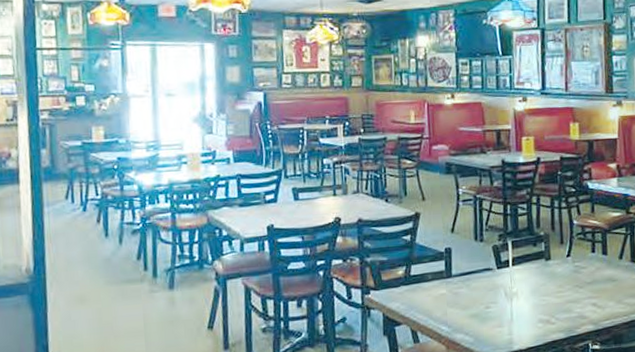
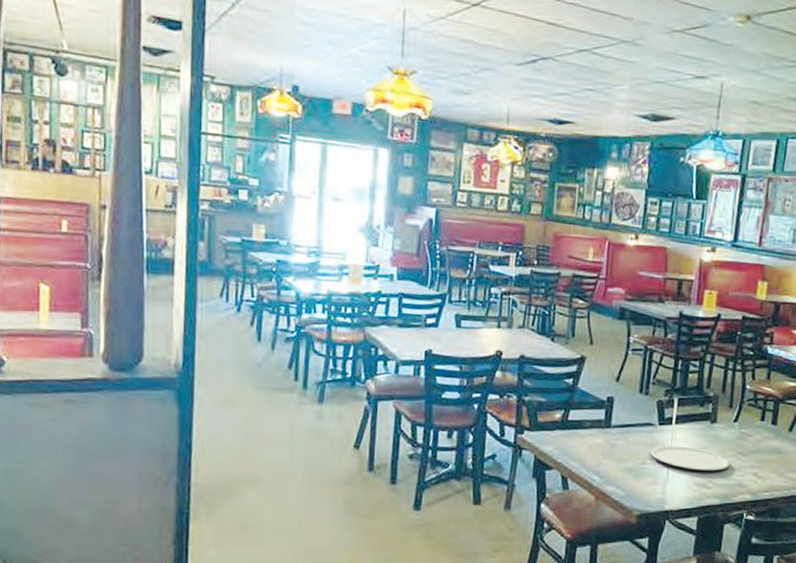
plate: none [493,286,569,308] -> present [650,446,730,471]

